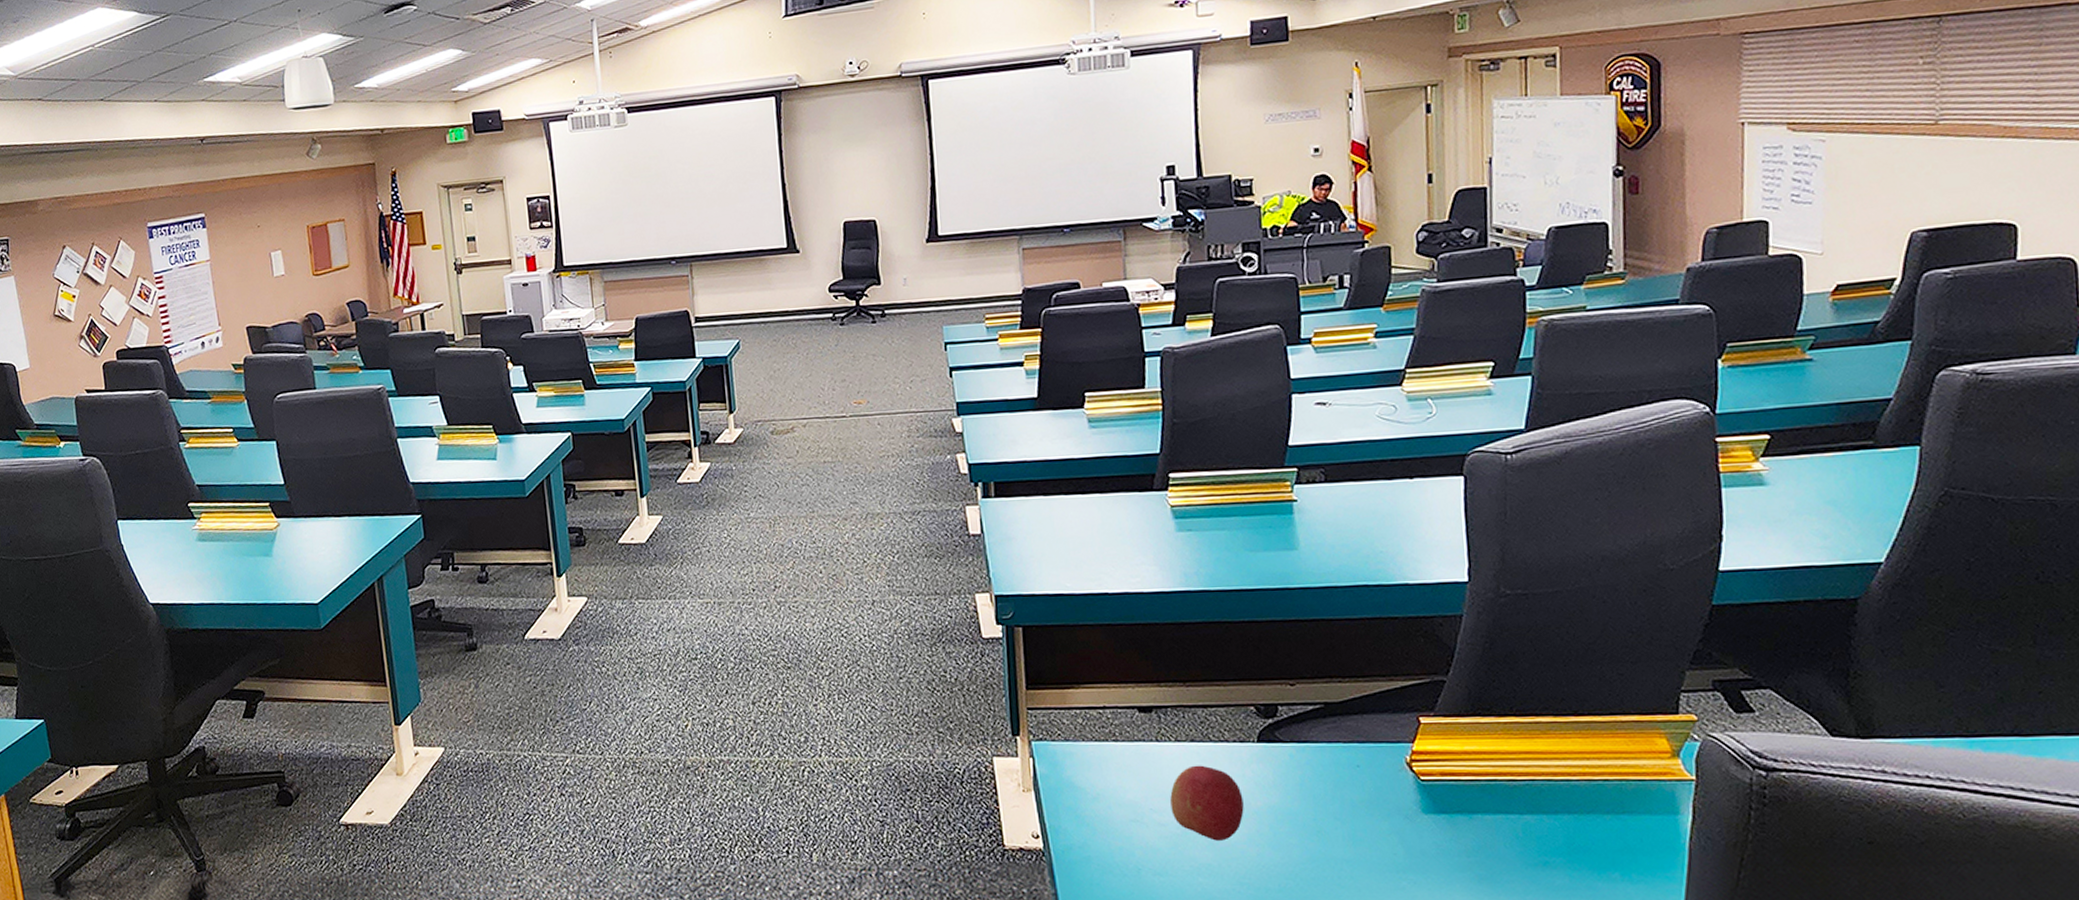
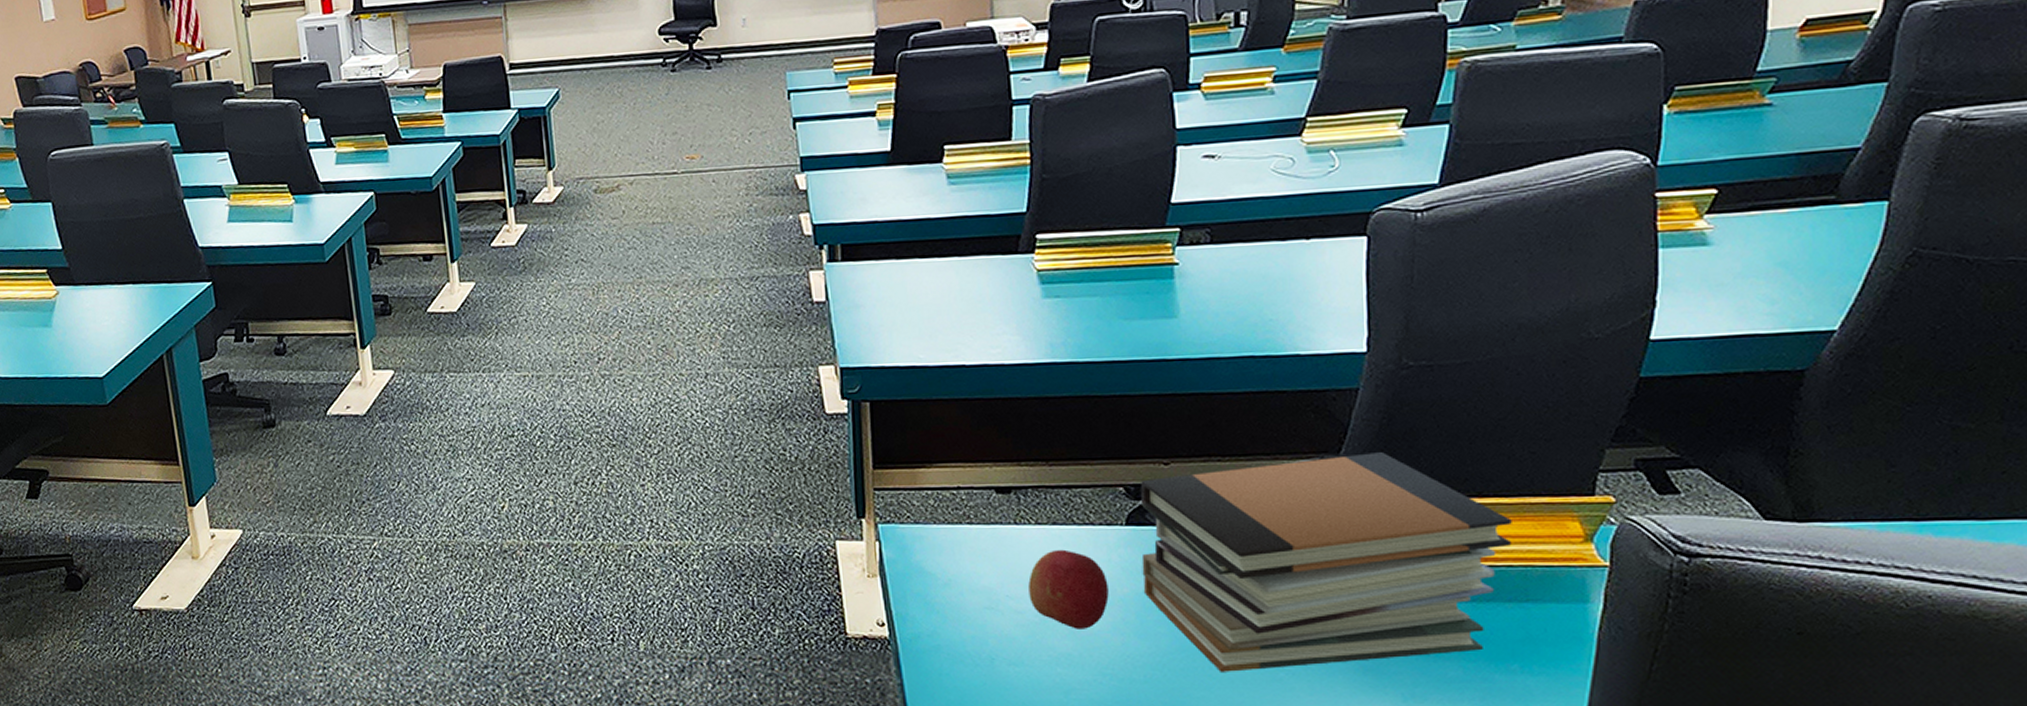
book stack: none [1270,674,1606,881] -> present [1140,452,1512,672]

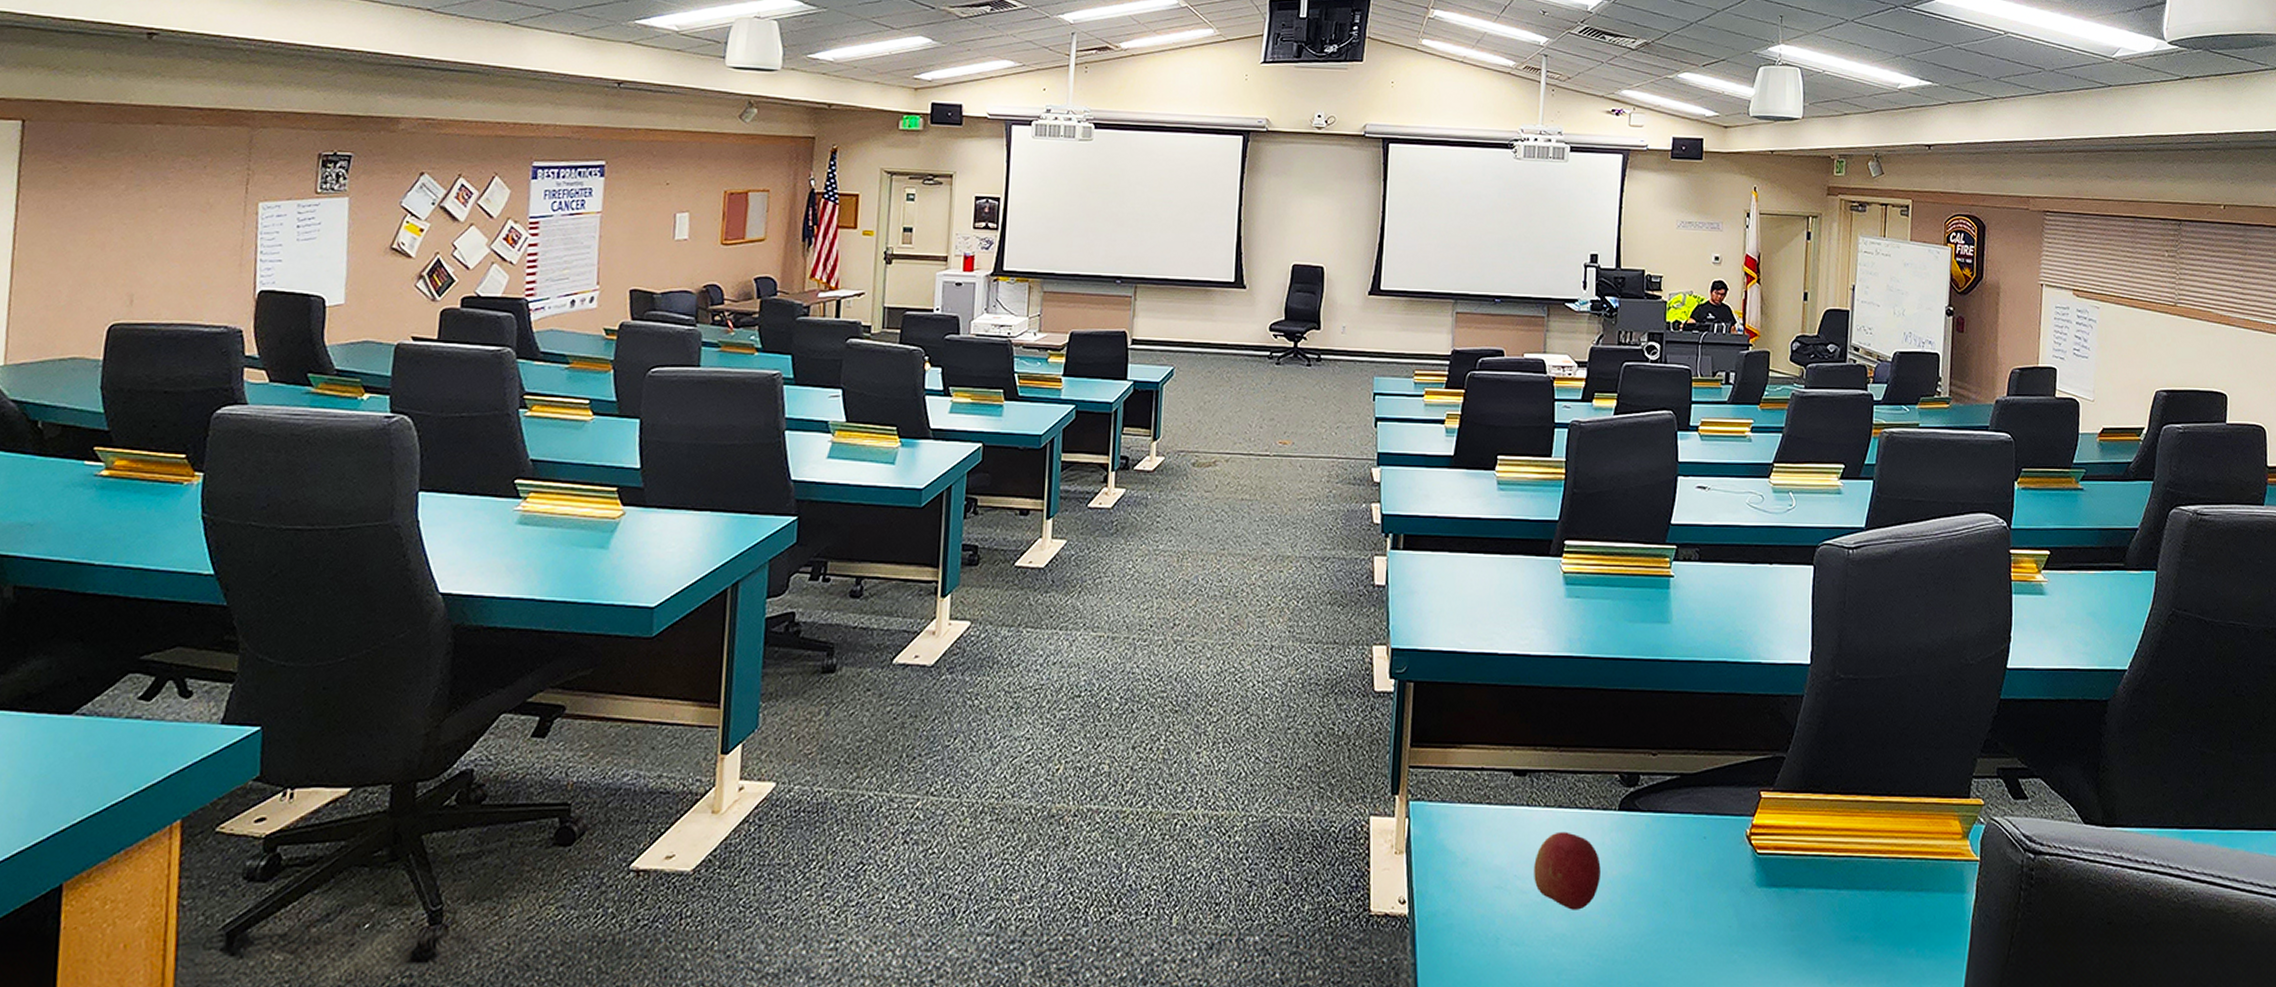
book stack: present [1140,452,1512,672] -> none [1629,753,1911,954]

